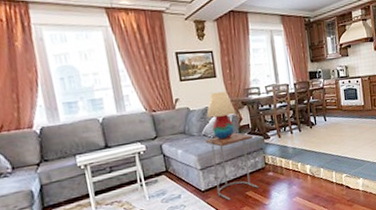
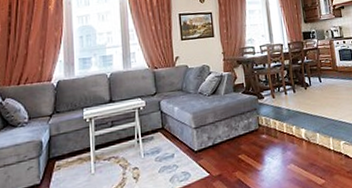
side table: present [205,132,259,201] -> none [200,91,252,163]
table lamp: present [206,91,236,140] -> none [203,50,231,98]

